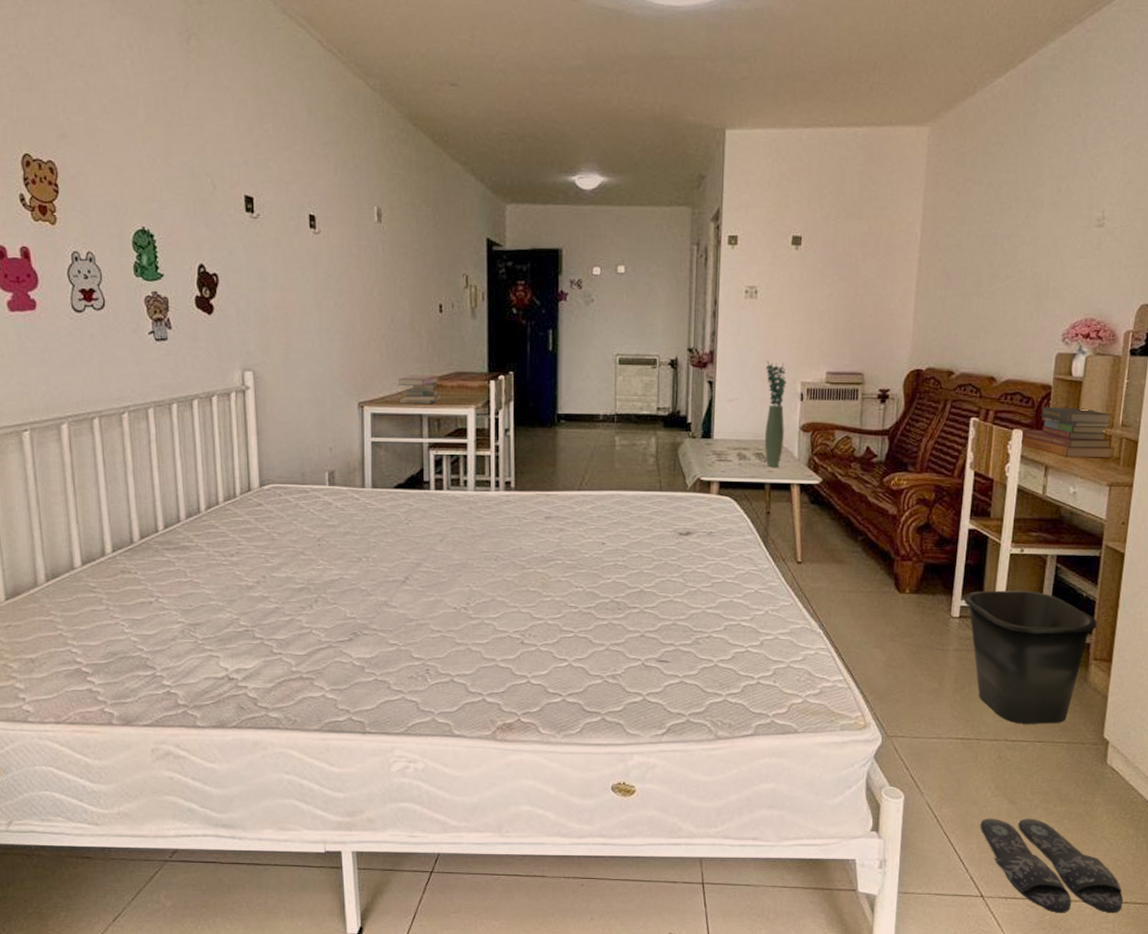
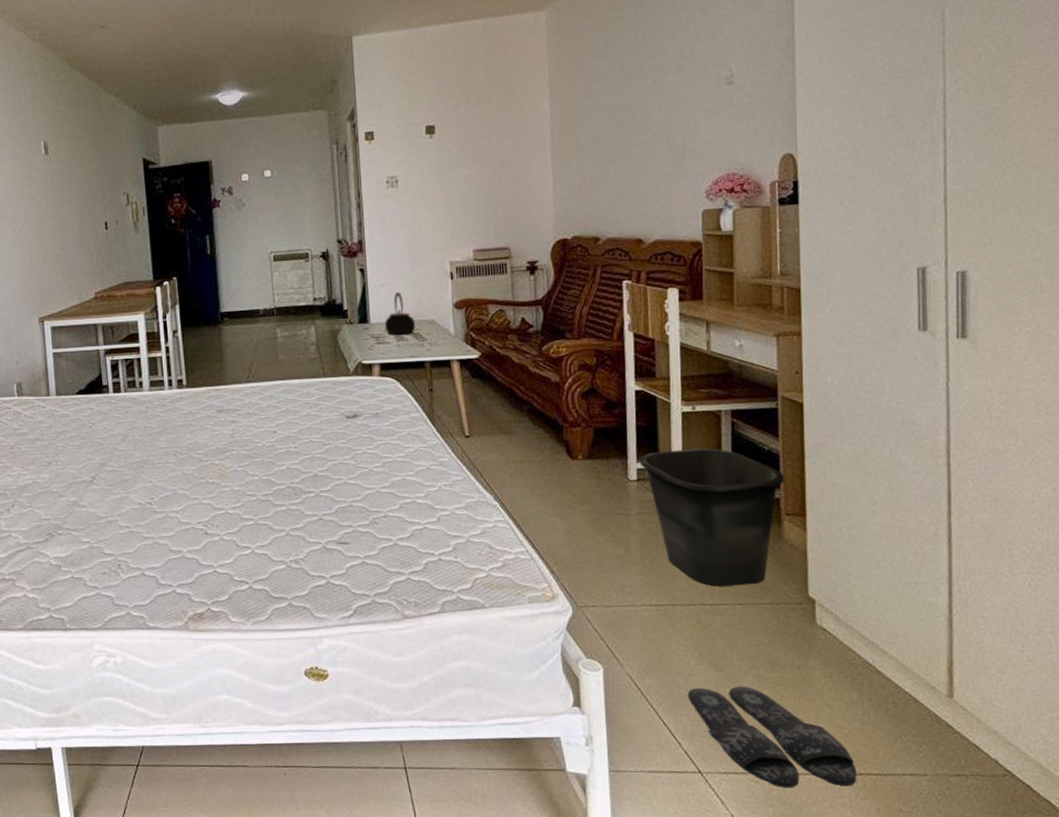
books: present [397,375,441,404] -> none [72,287,113,316]
teapot: none [728,408,760,455] -> present [384,291,416,336]
vase: present [764,361,786,468] -> none [413,245,439,346]
books: present [1022,406,1115,459] -> none [678,261,777,312]

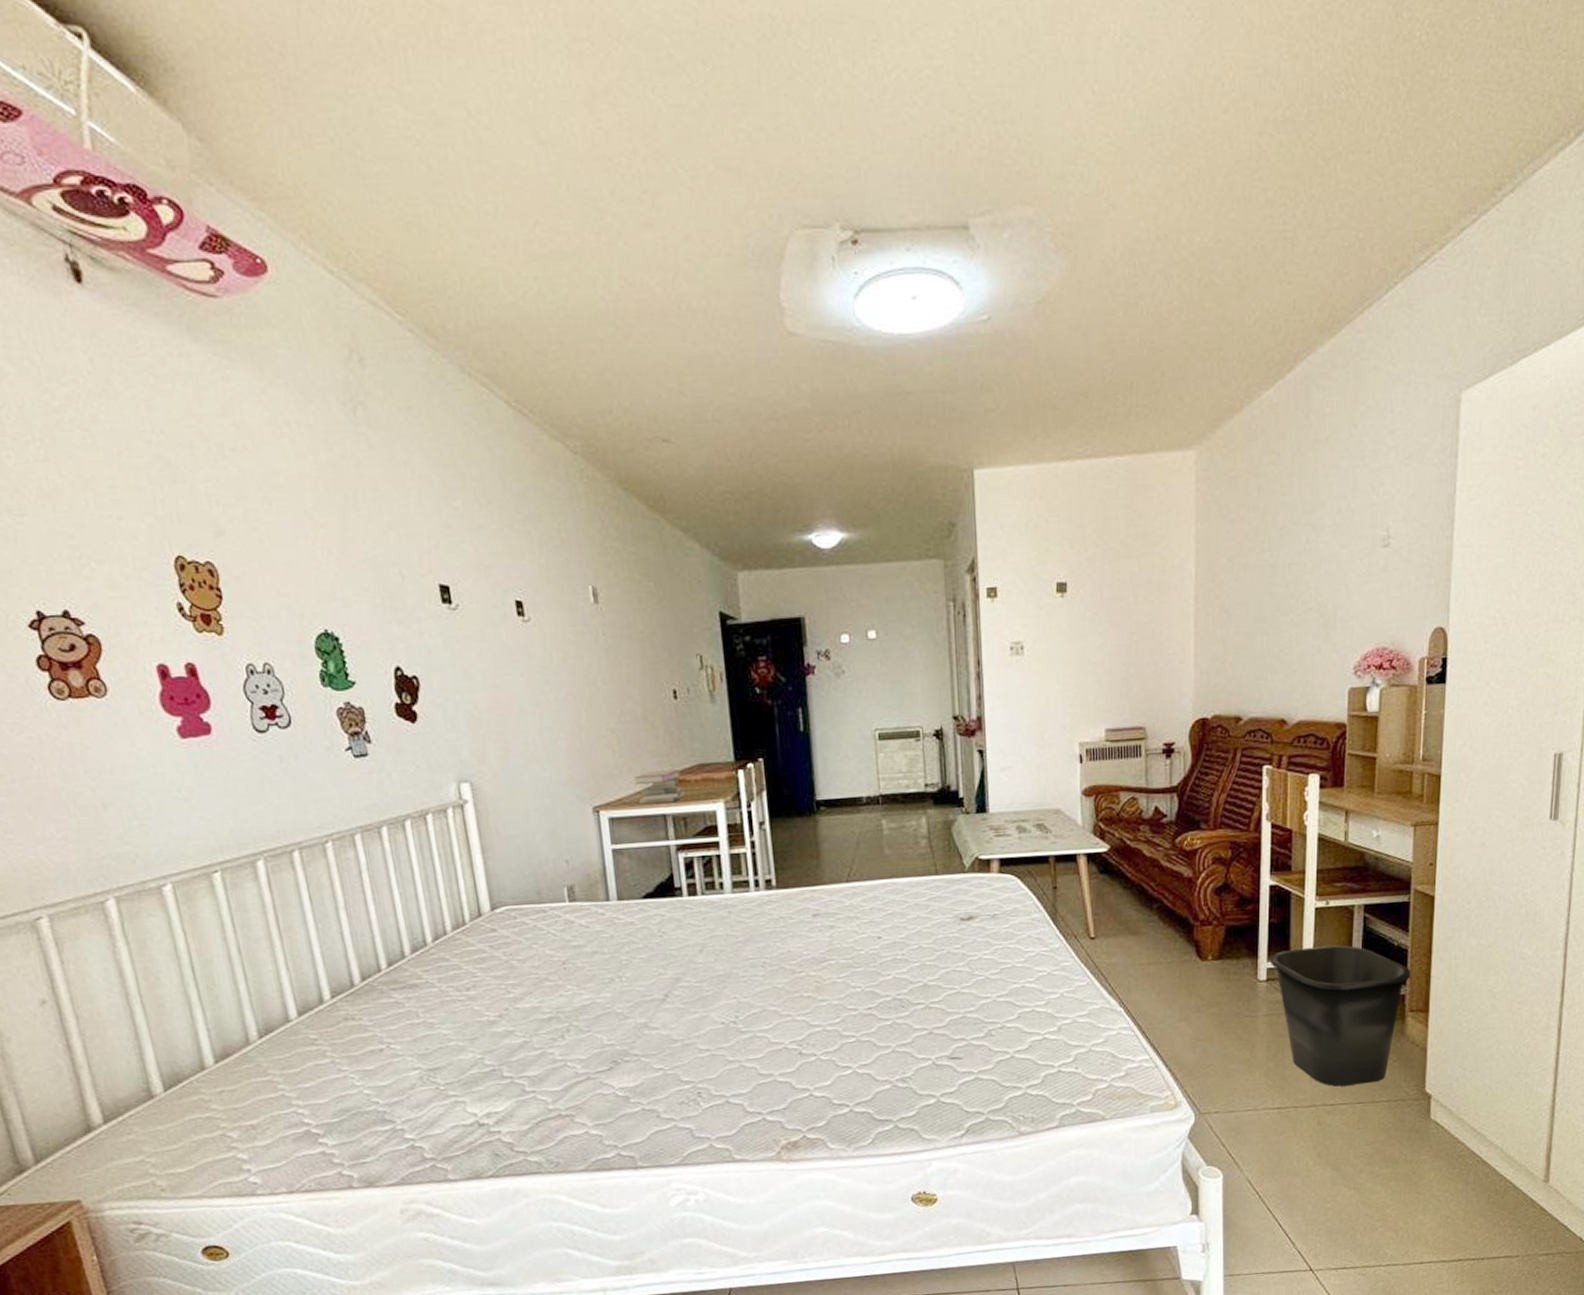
books: none [72,287,113,316] -> present [634,769,686,805]
teapot: present [384,291,416,336] -> none [1005,776,1040,827]
slippers: present [687,686,857,788] -> none [1304,1183,1457,1279]

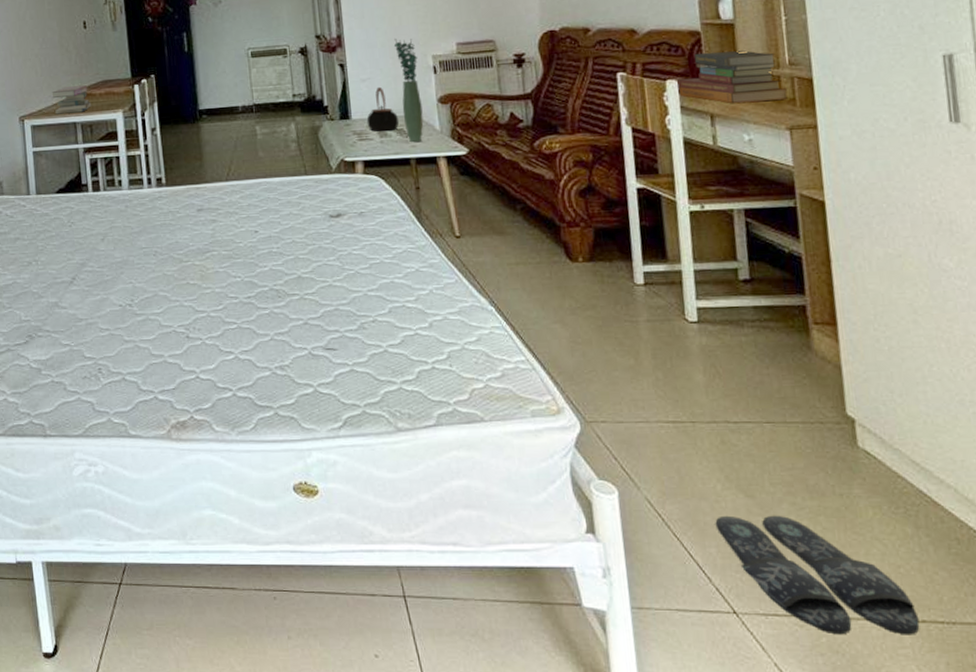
teapot: none [1005,776,1040,827] -> present [366,86,400,132]
vase: none [1038,723,1065,839] -> present [393,39,424,143]
waste bin: present [1270,945,1411,1087] -> none [645,250,809,402]
slippers: none [1304,1183,1457,1279] -> present [715,515,920,635]
books: none [1319,745,1417,800] -> present [677,51,788,104]

